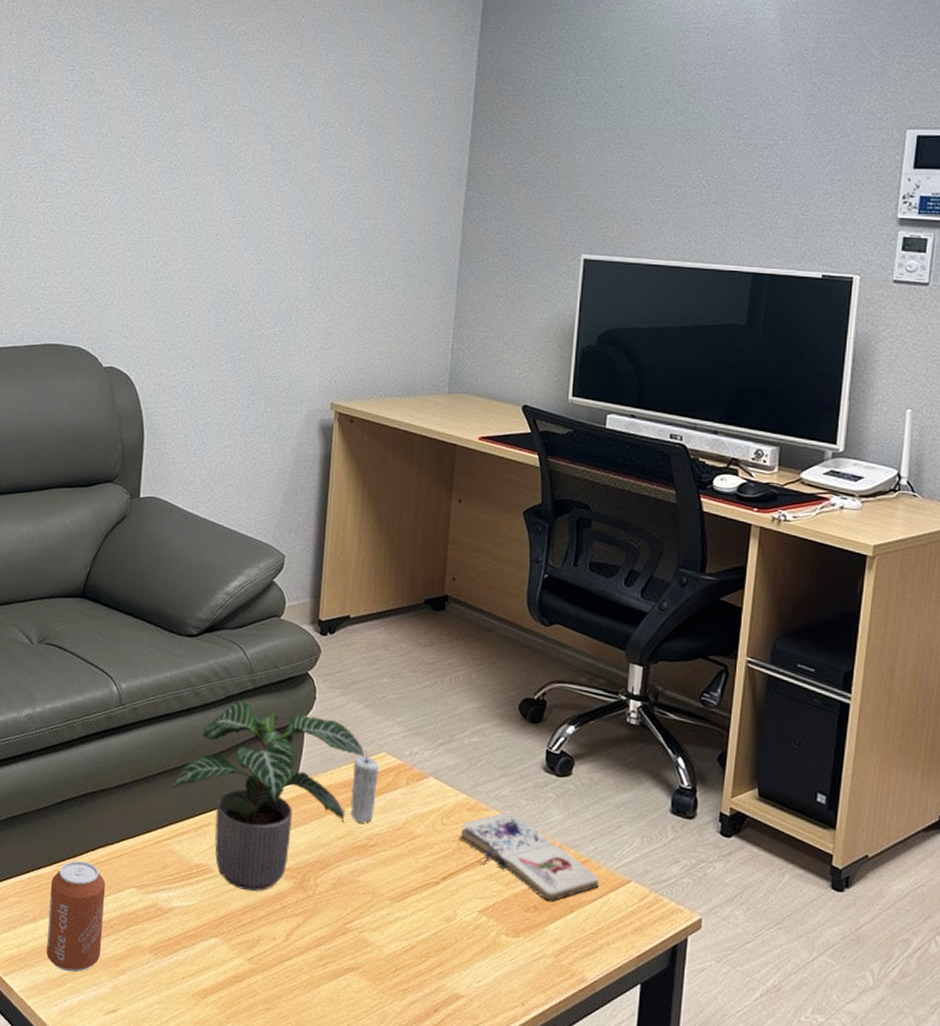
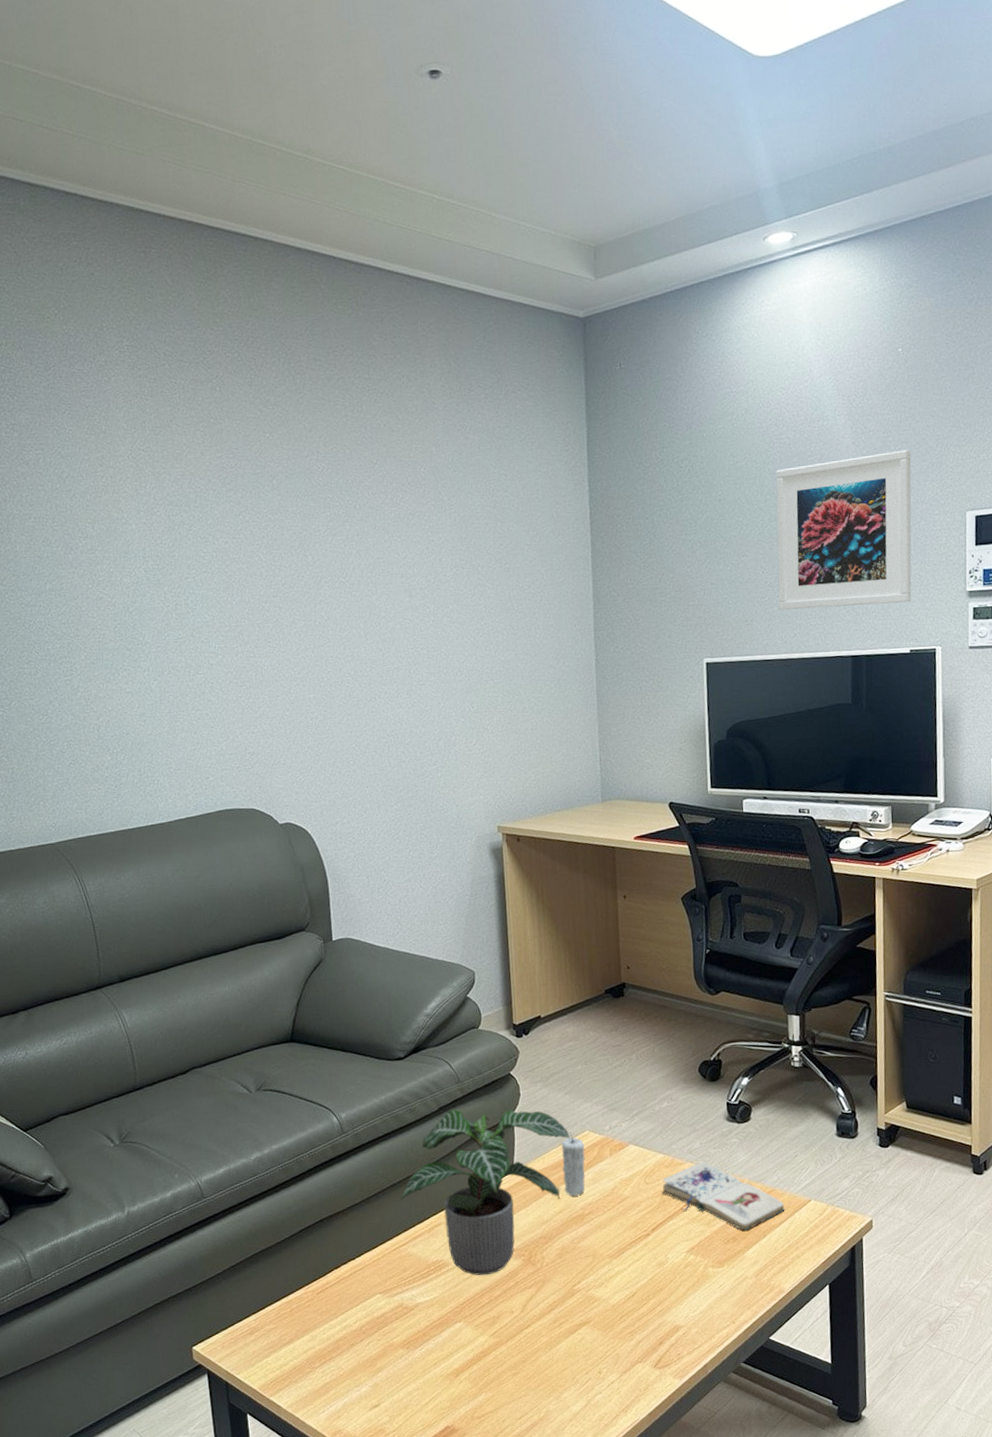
can: present [46,860,106,972] -> none [302,1280,358,1381]
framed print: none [674,54,848,223] -> present [776,449,912,610]

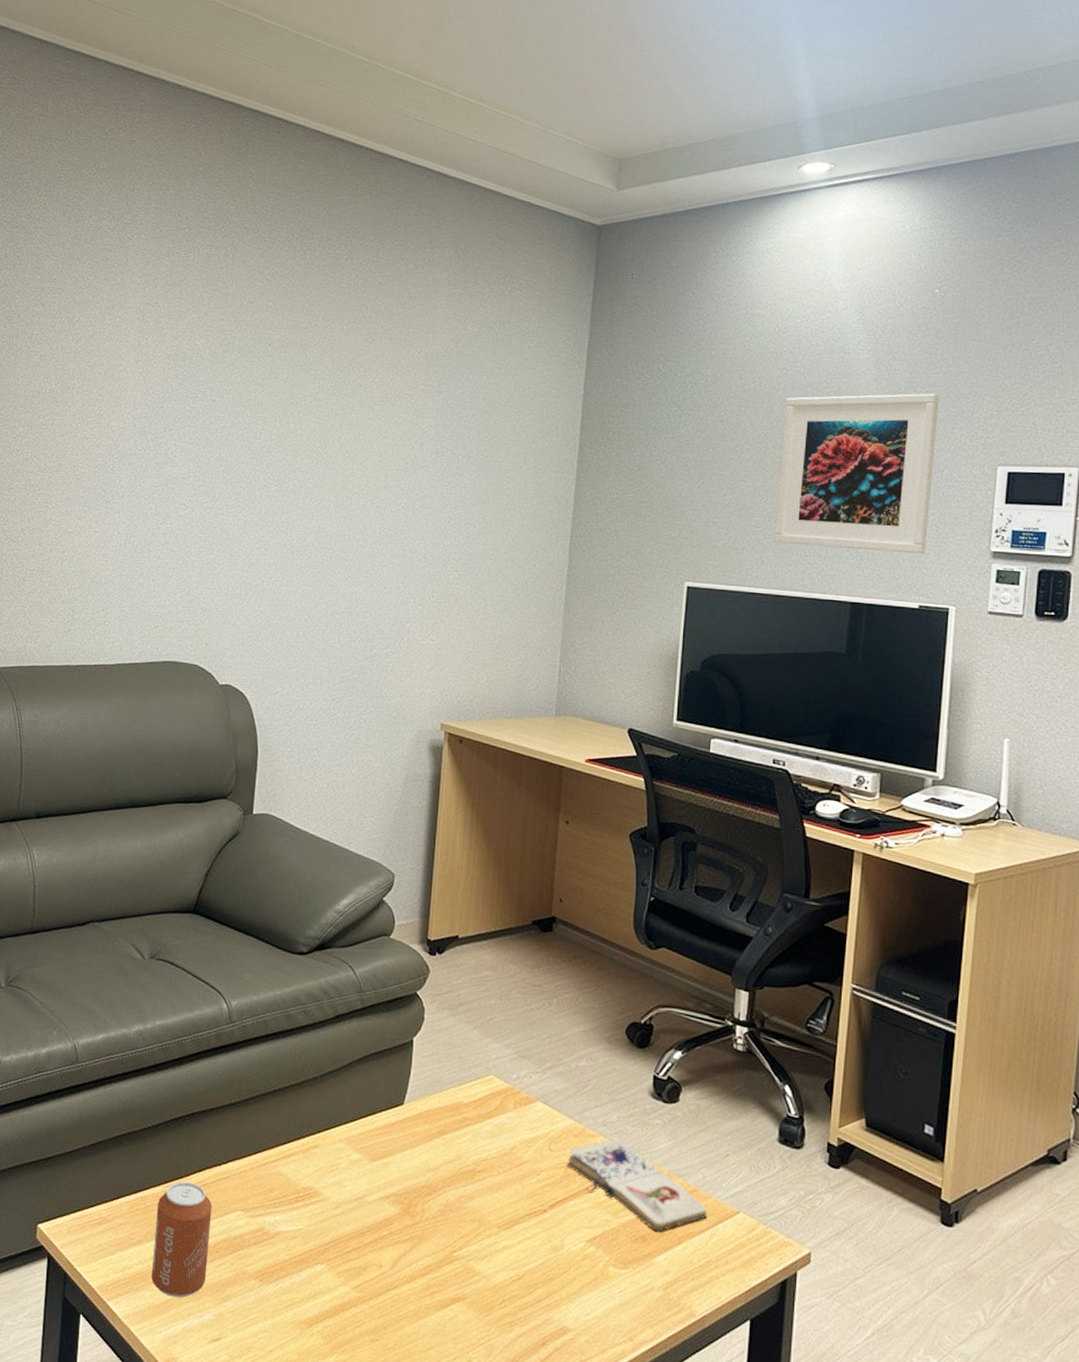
can: none [302,1280,358,1381] -> present [151,1181,212,1298]
potted plant: present [401,1108,570,1276] -> none [280,1020,472,1217]
candle: present [561,1132,585,1196] -> none [458,1072,487,1147]

